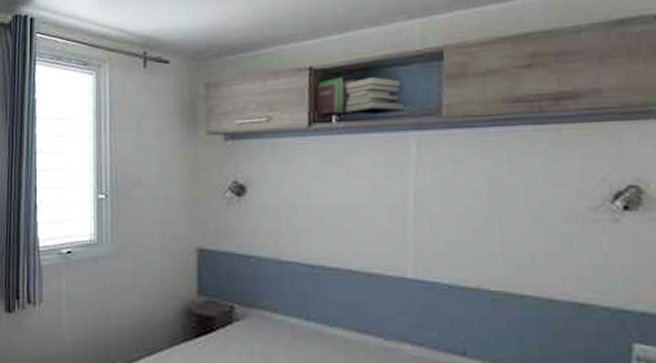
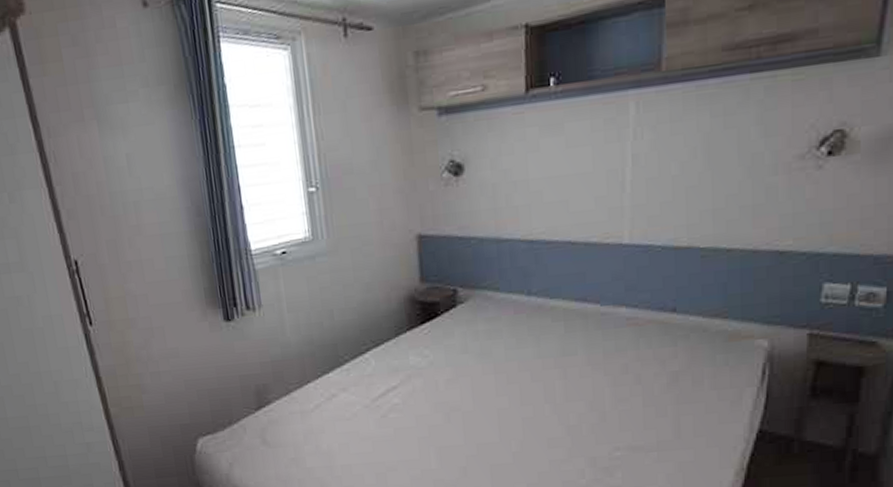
books: present [315,78,356,118] -> none [532,34,574,81]
books: present [344,76,406,115] -> none [562,30,625,76]

